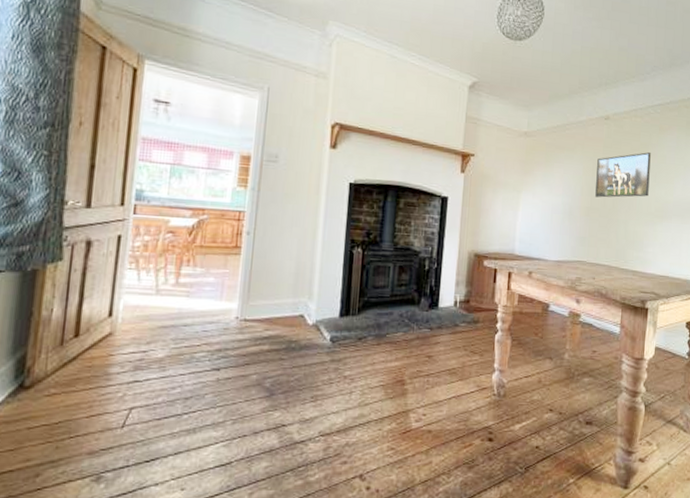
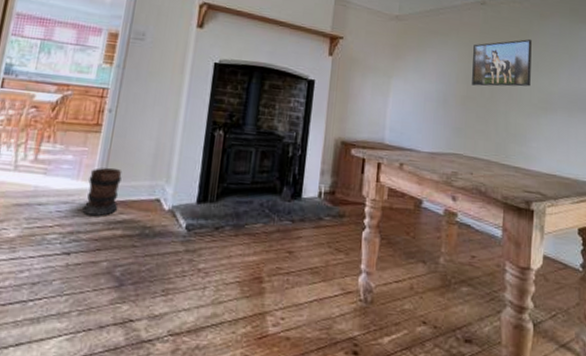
wooden barrel: none [228,287,265,333] -> present [82,167,122,216]

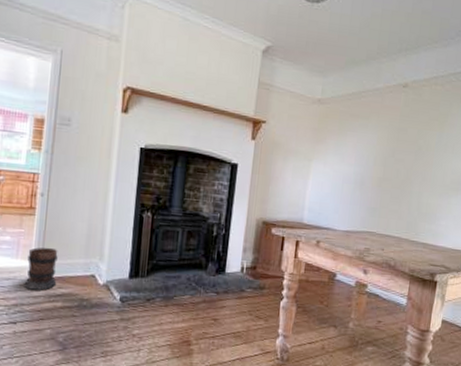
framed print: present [472,39,532,87] -> none [389,121,450,169]

